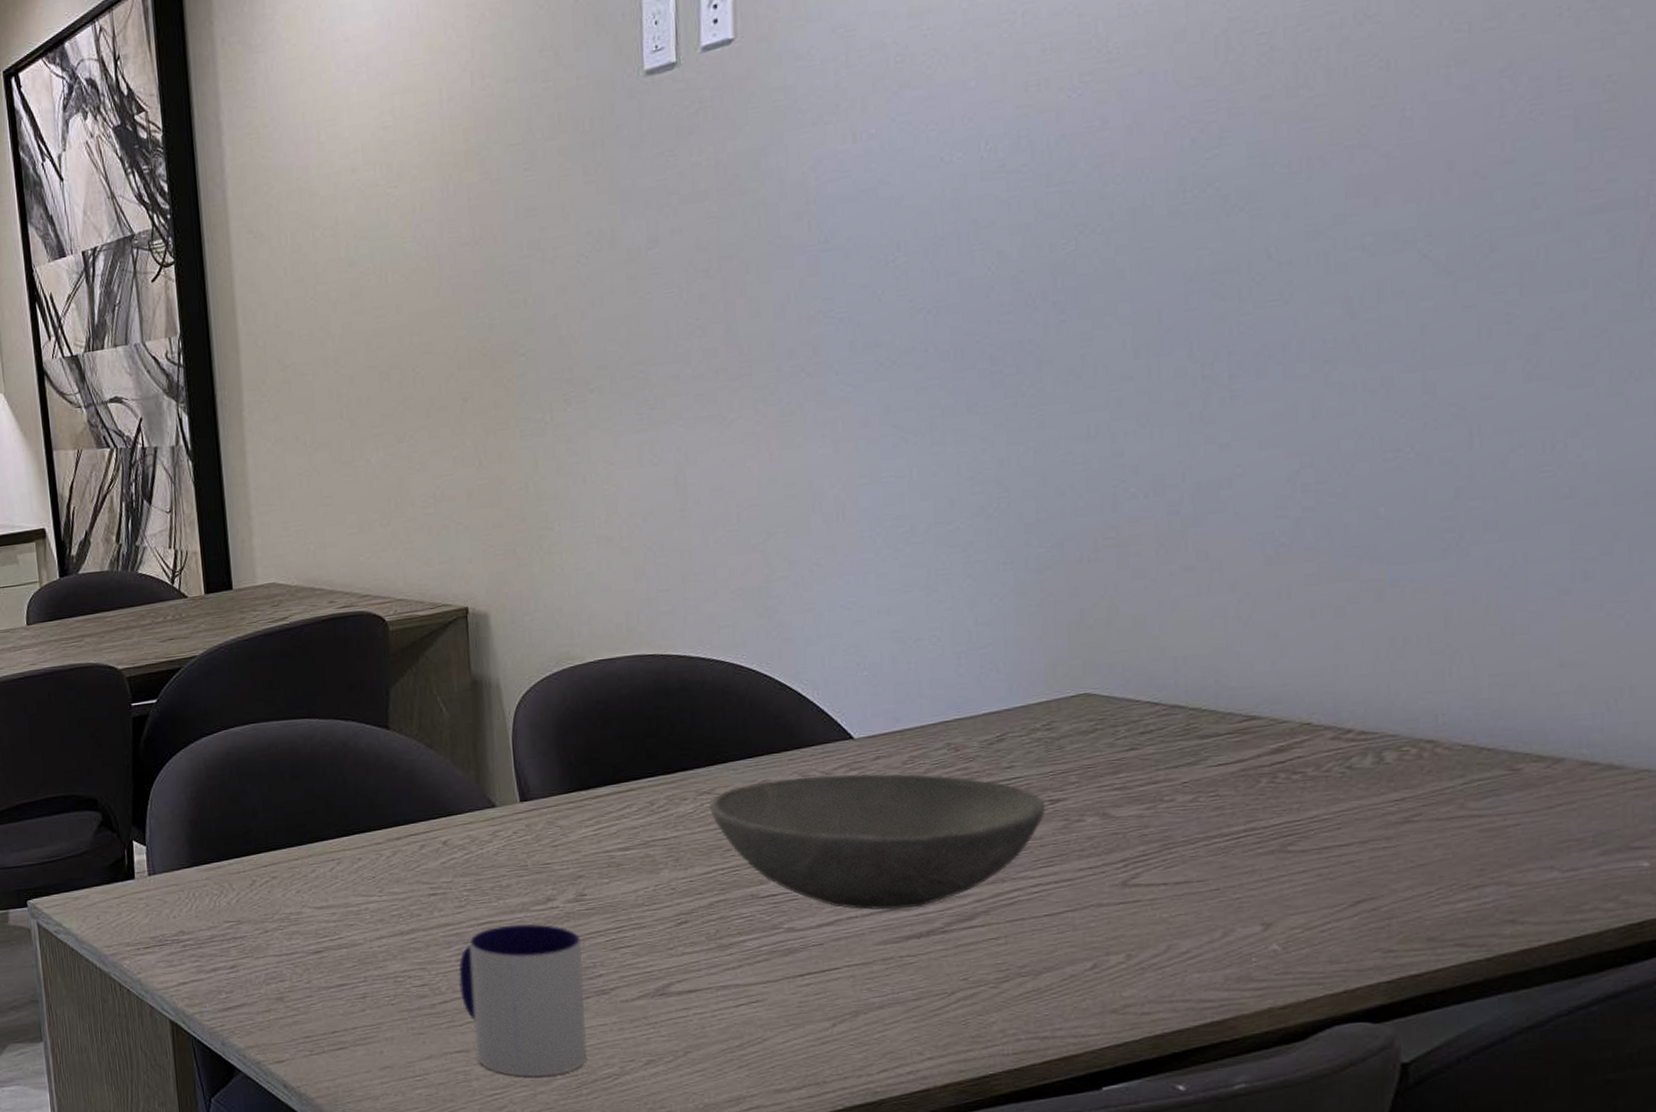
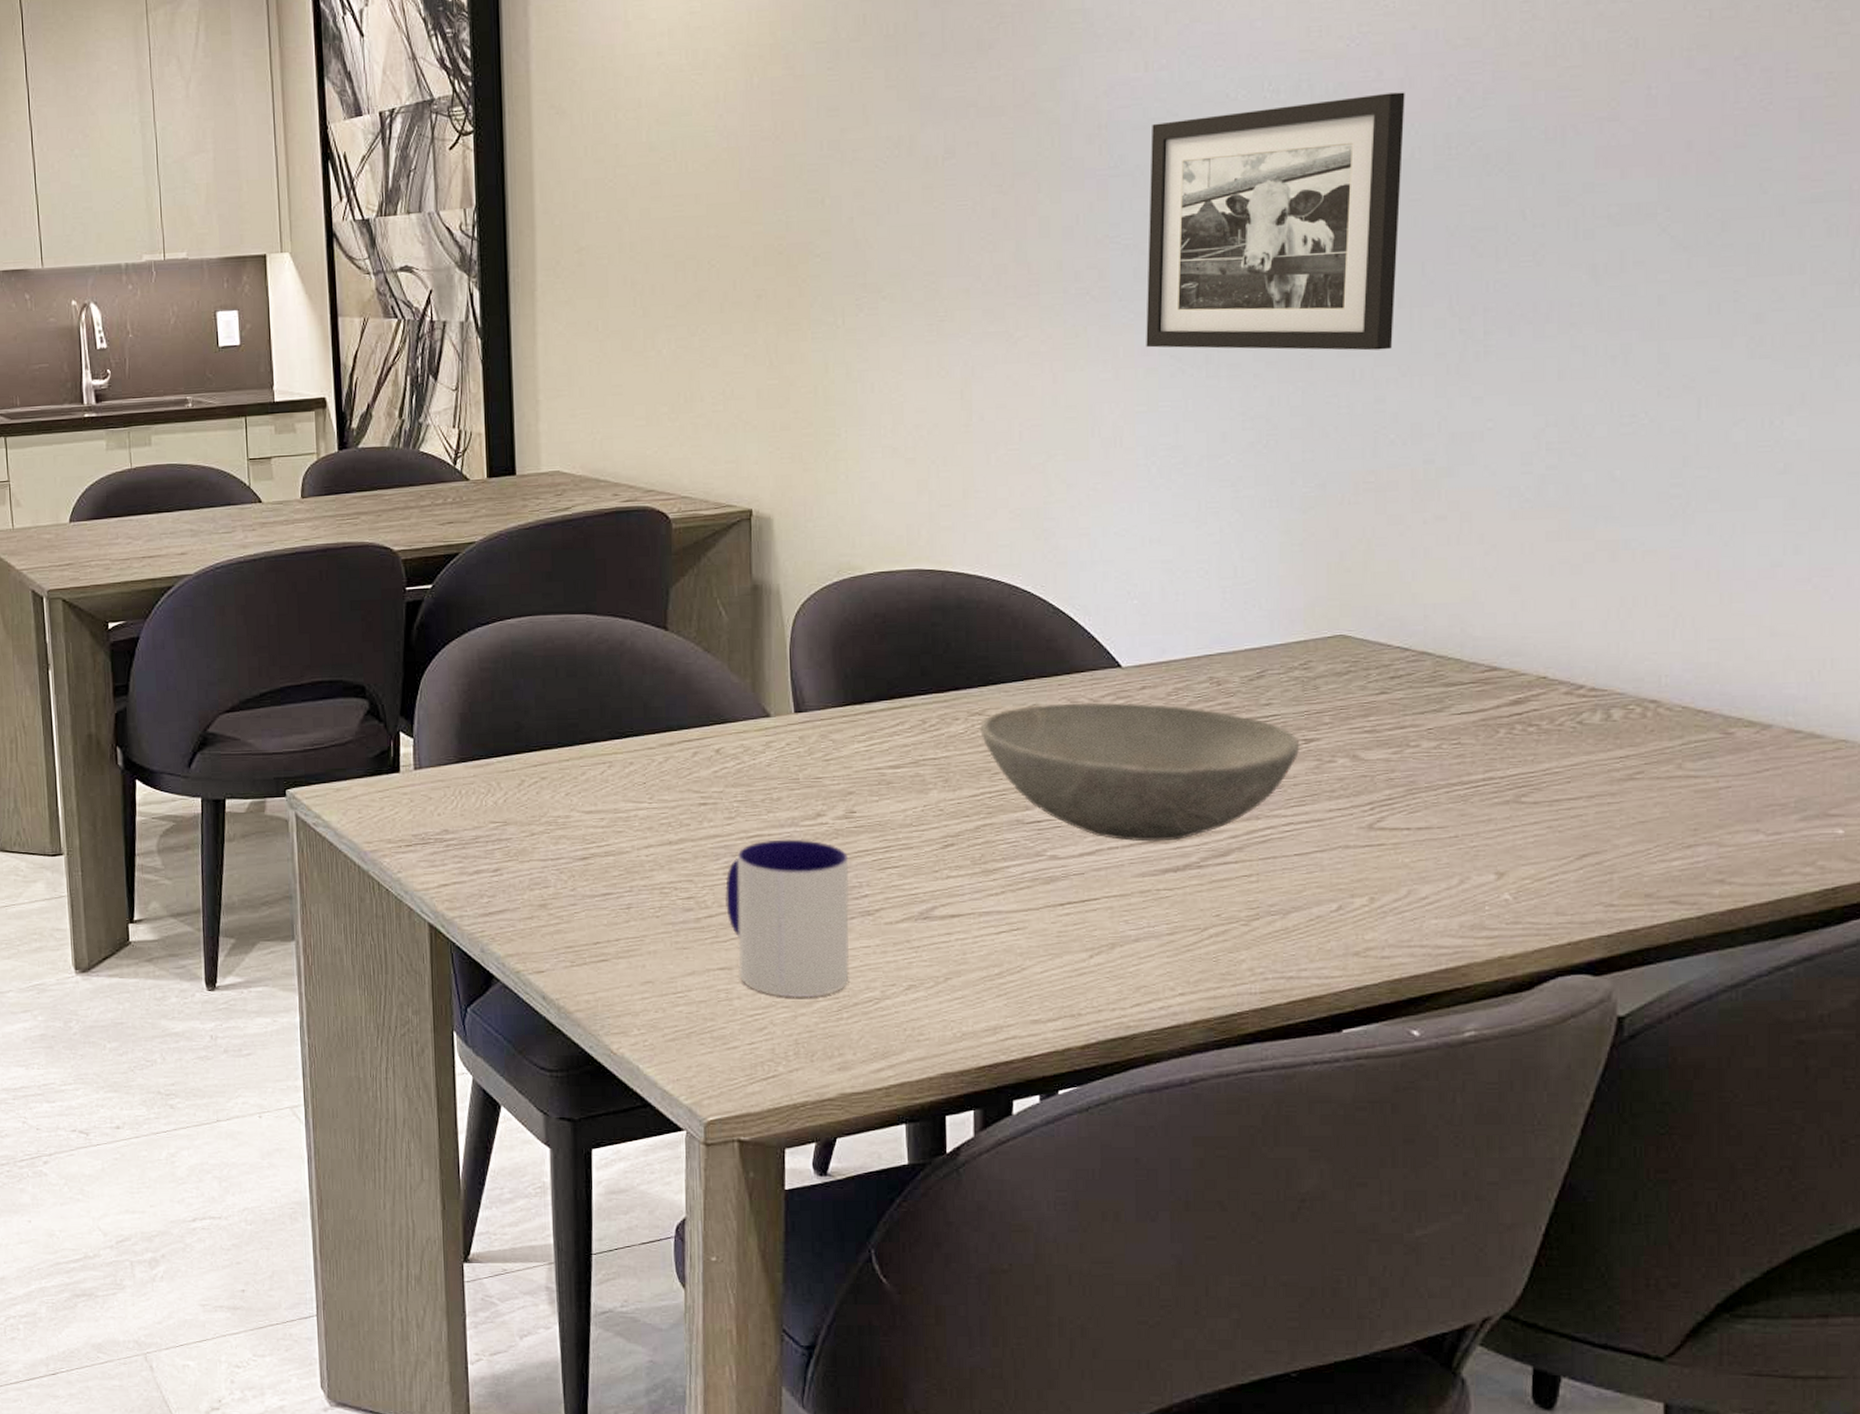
picture frame: none [862,138,1134,419] -> present [1146,92,1405,351]

